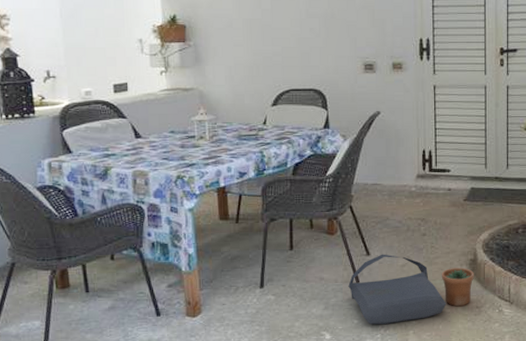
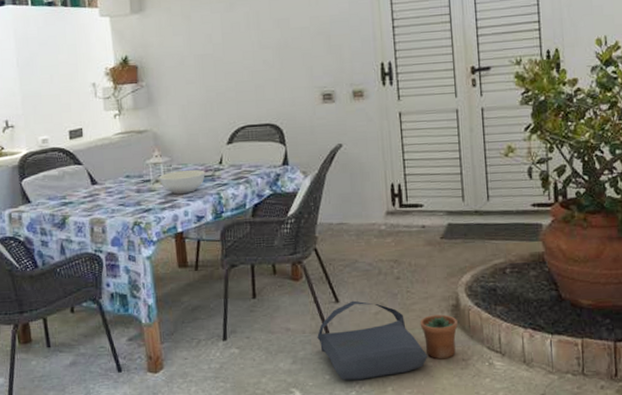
bowl: none [204,128,249,151] -> present [159,169,205,195]

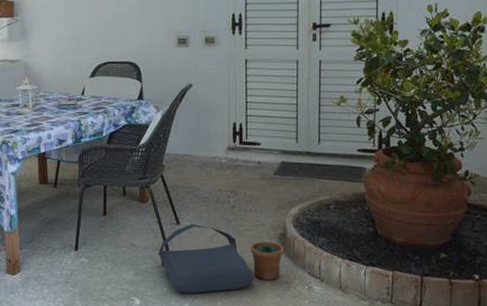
bowl: present [159,169,205,195] -> none [27,98,69,119]

